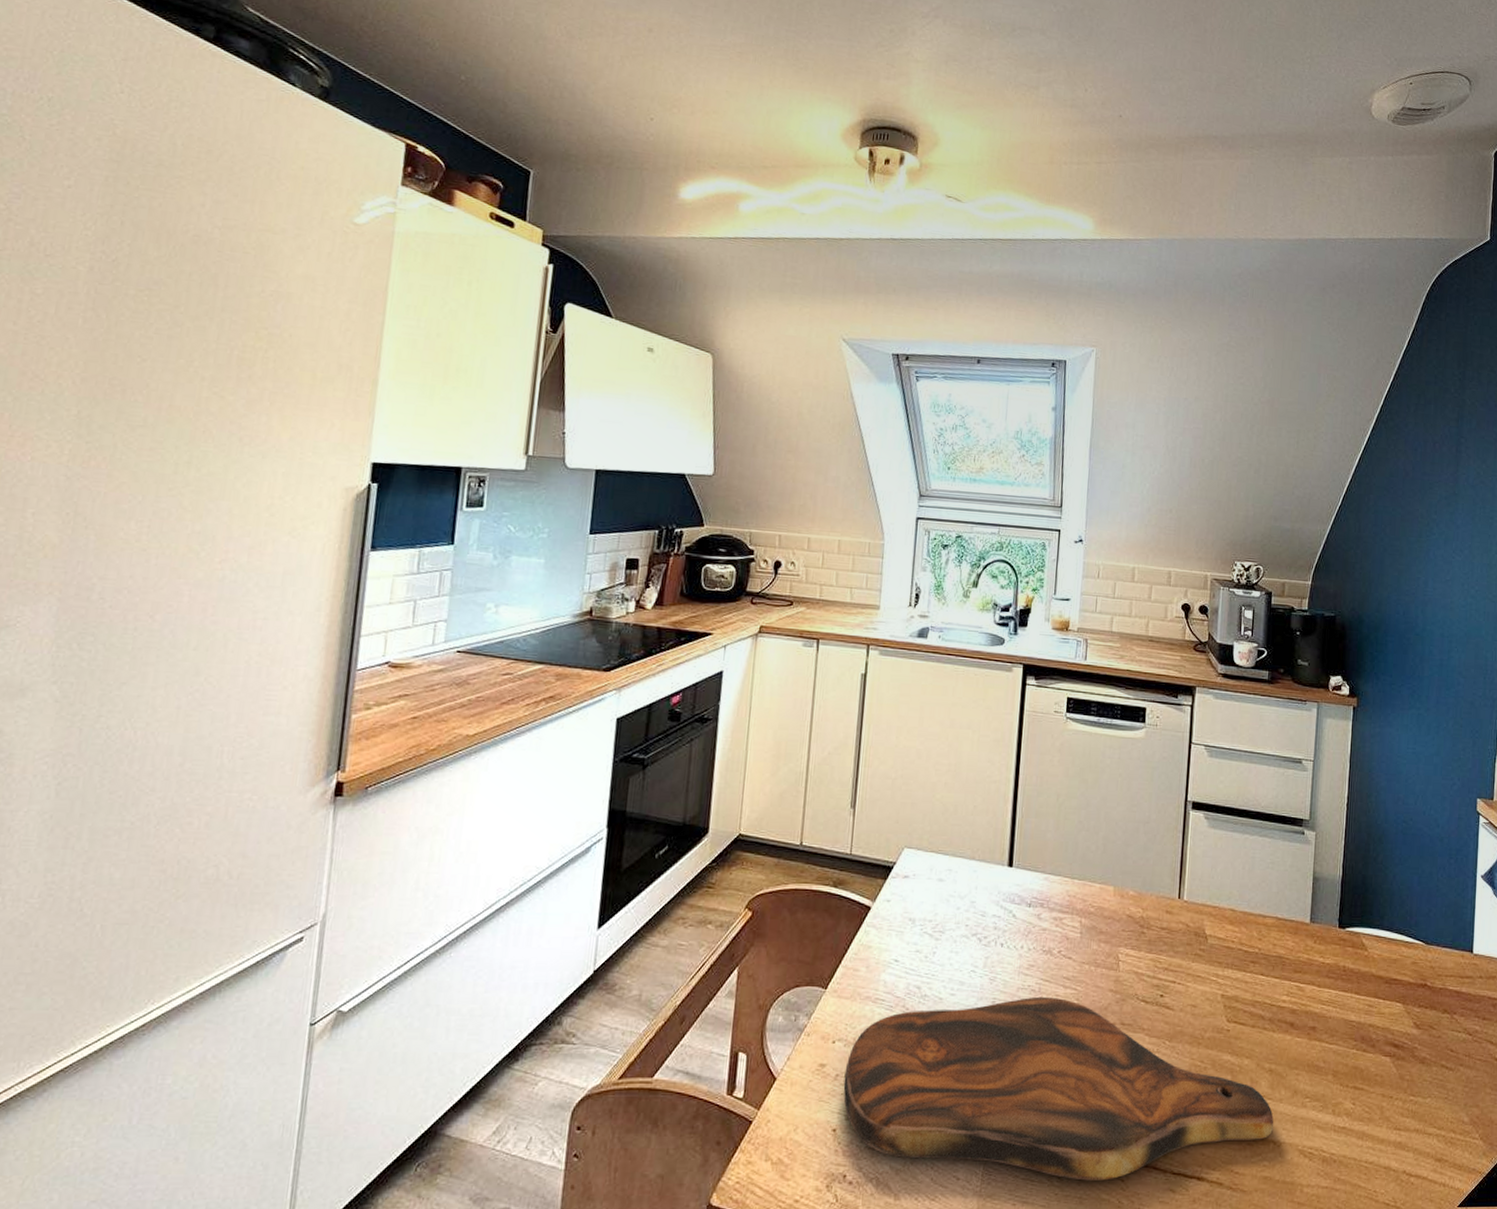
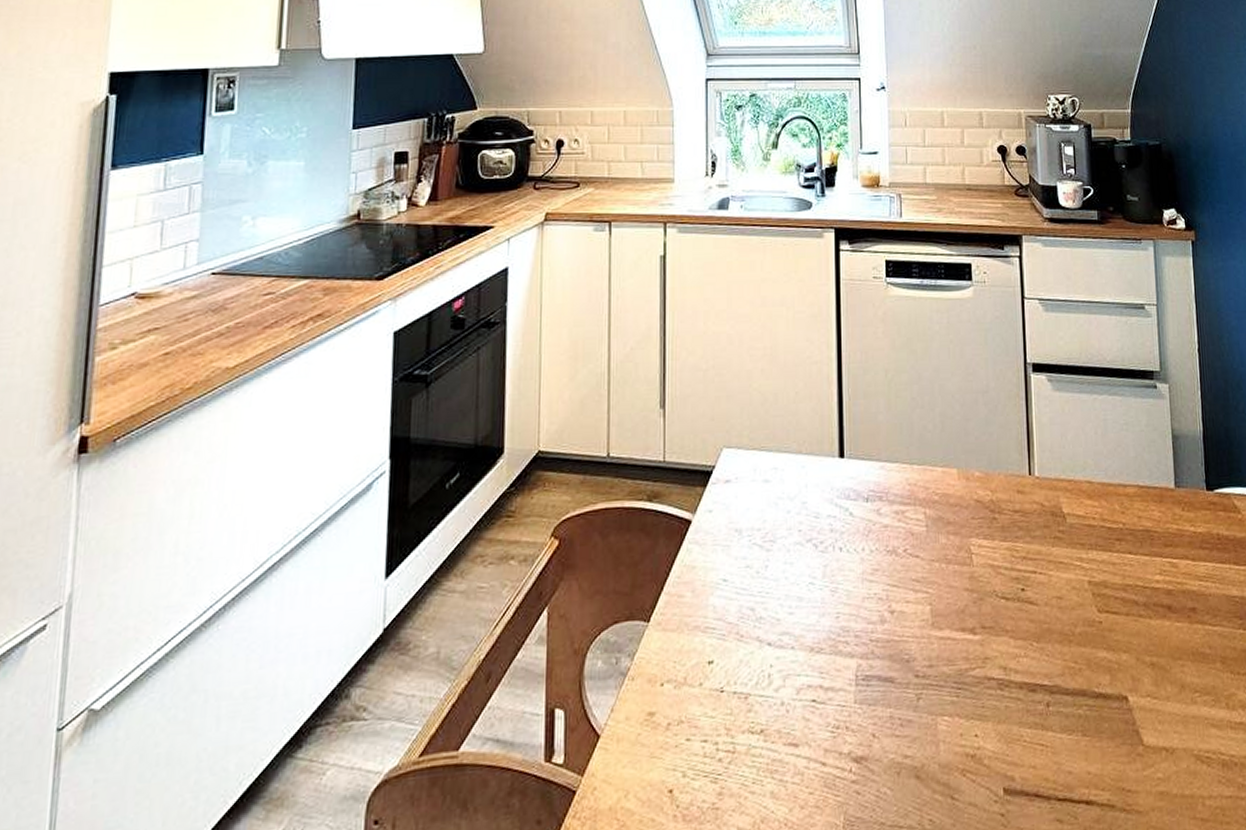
cutting board: present [843,996,1274,1181] -> none [677,604,1164,820]

